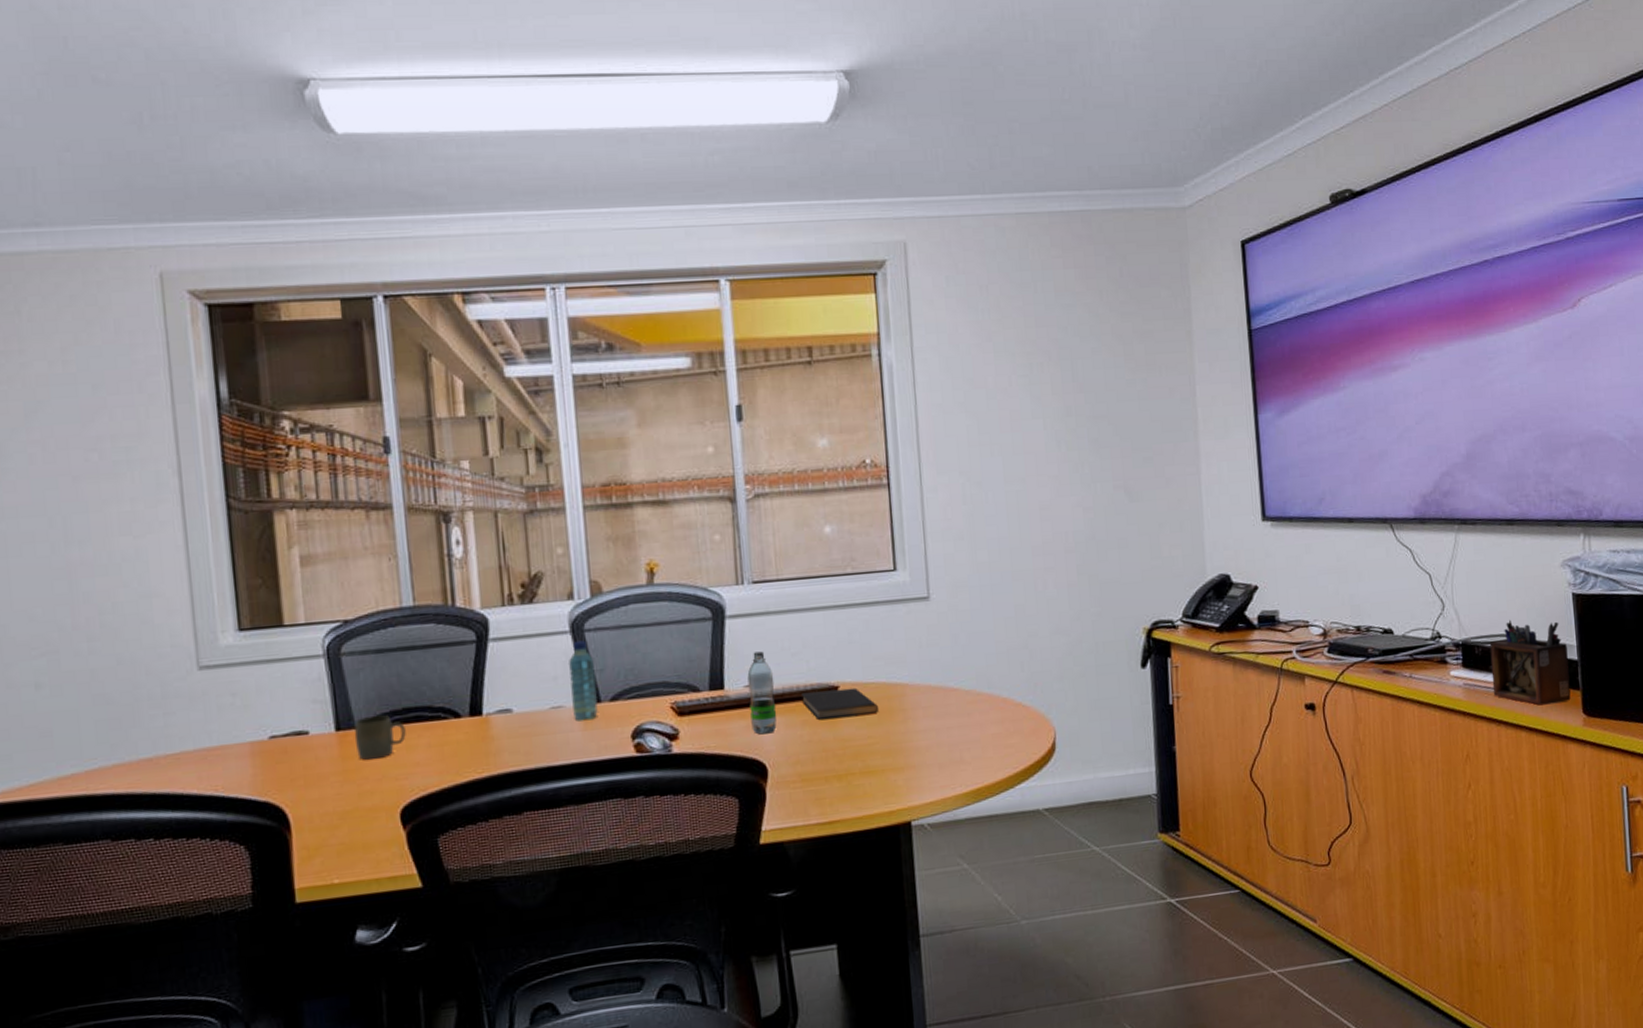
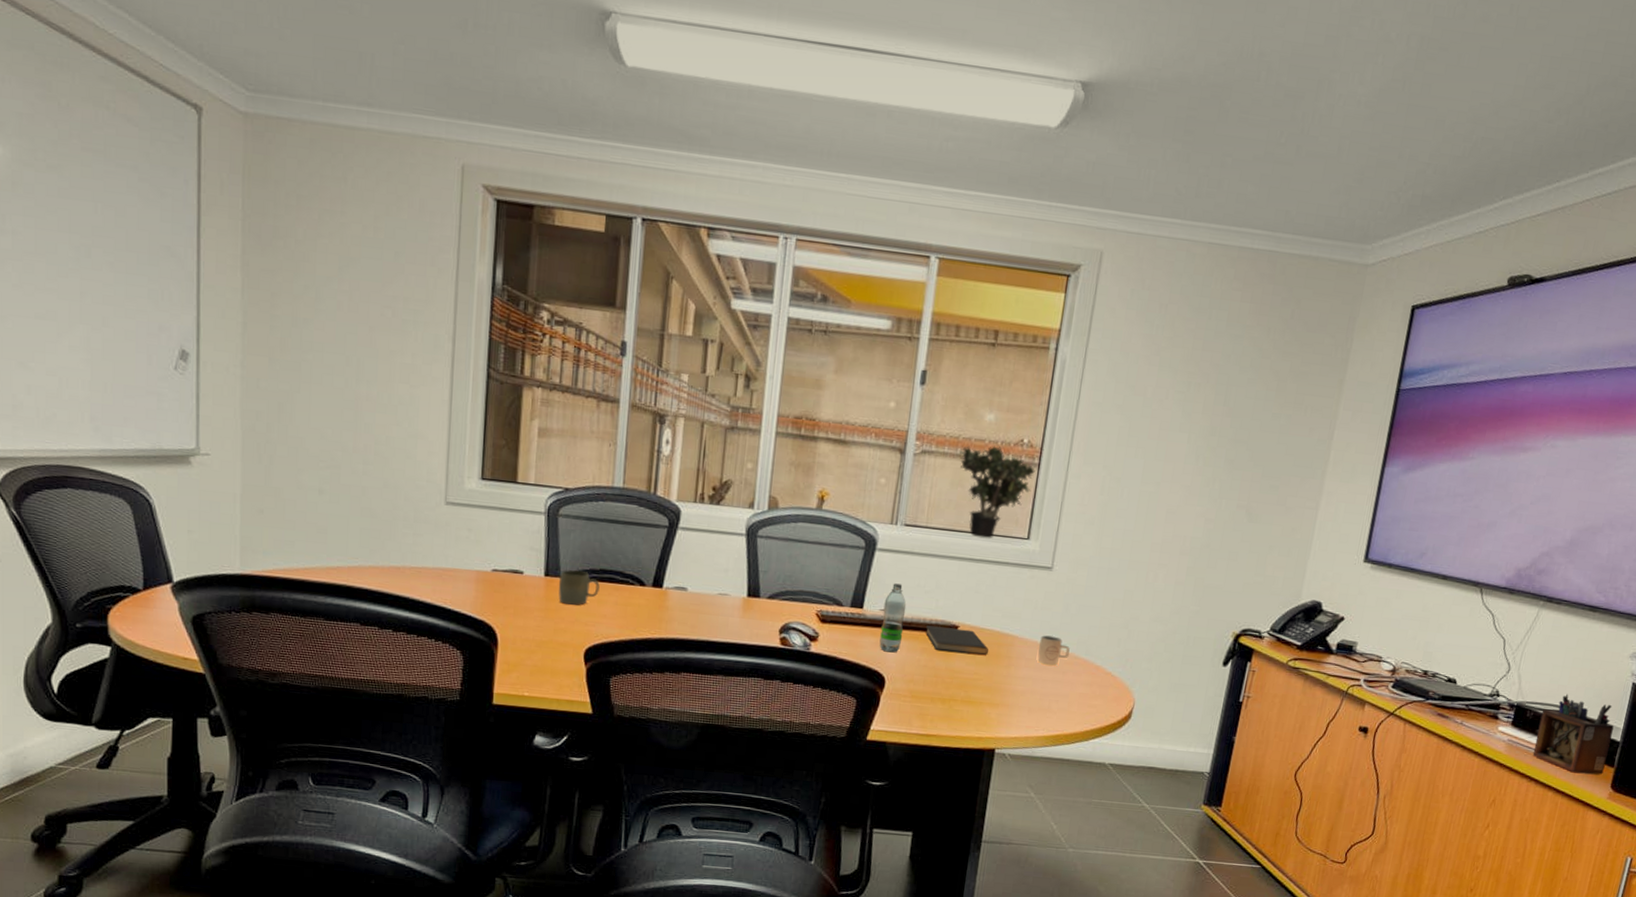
water bottle: present [569,640,598,721] -> none [736,543,761,611]
potted plant: none [796,473,886,581] -> present [959,446,1035,539]
mug: none [934,674,970,711] -> present [1037,635,1070,667]

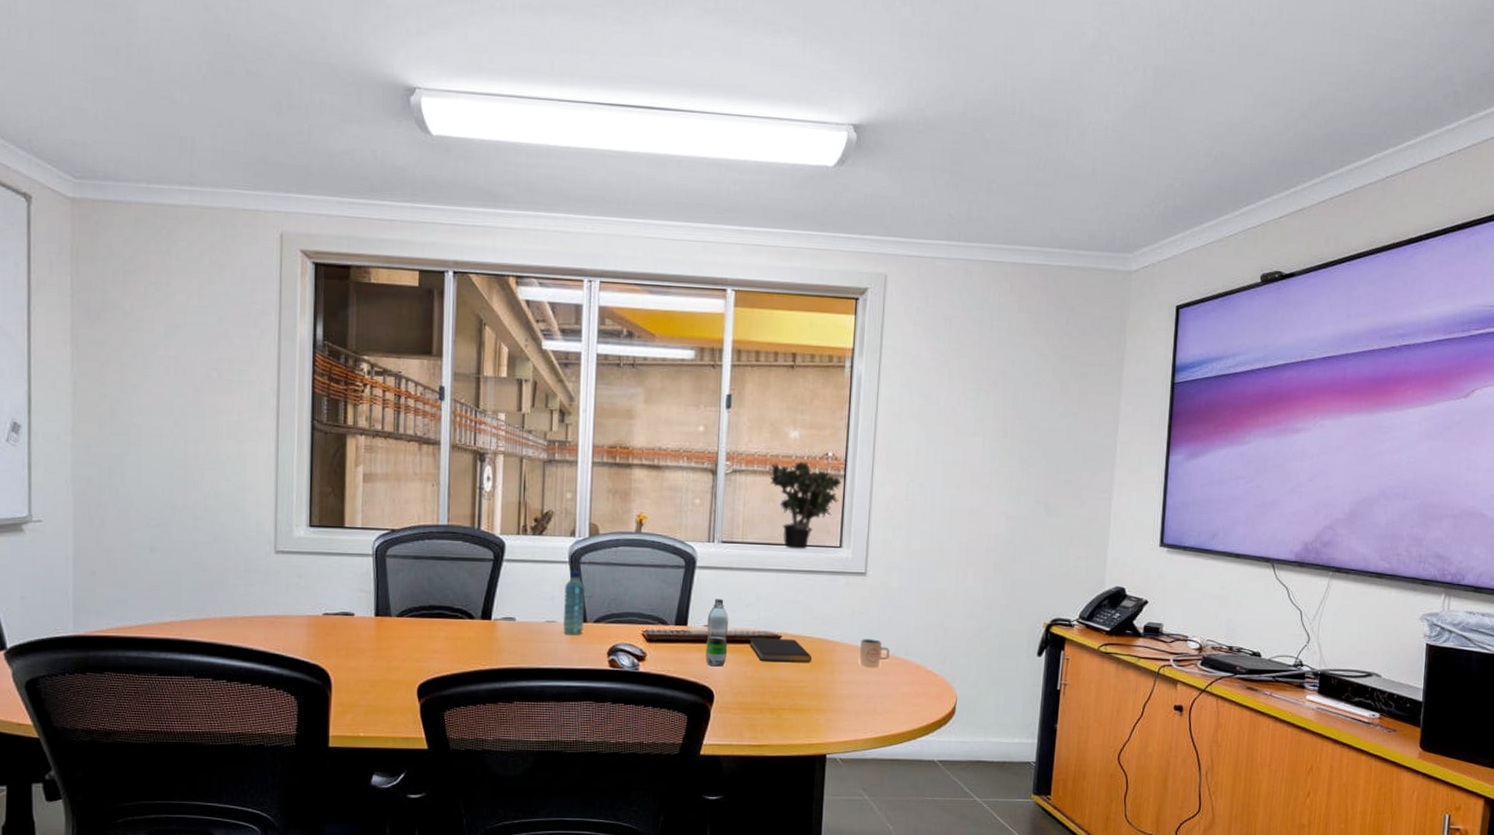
mug: present [558,569,600,605] -> none [389,608,430,642]
water bottle: none [736,543,761,611] -> present [563,570,585,636]
desk organizer: present [1532,693,1614,775] -> none [1342,659,1415,736]

